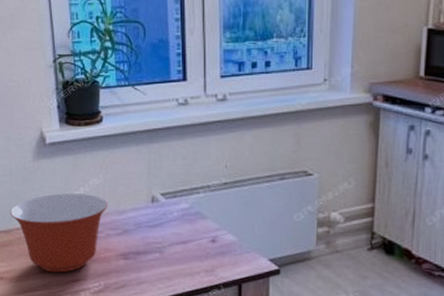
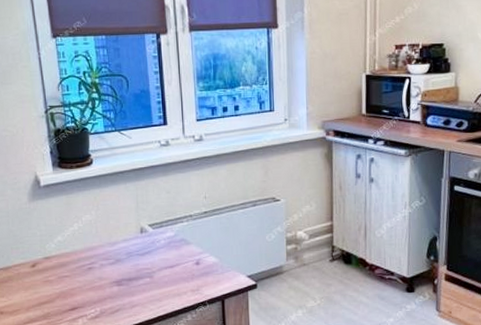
mixing bowl: present [9,193,108,273] -> none [8,229,101,303]

